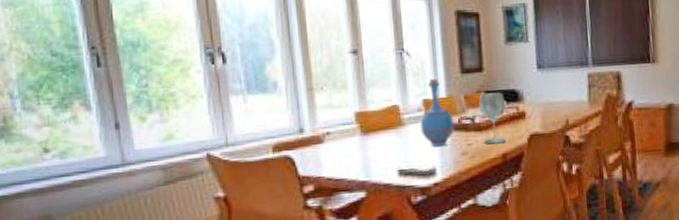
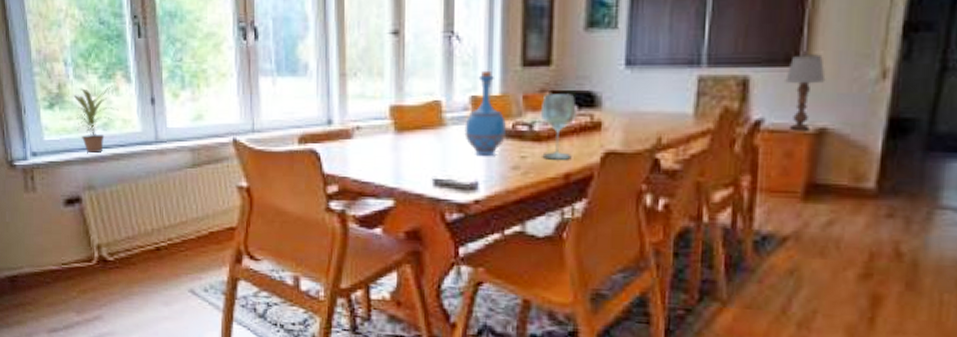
potted plant: none [22,114,78,183] -> present [73,85,119,153]
table lamp: none [643,54,668,108] -> present [785,54,826,131]

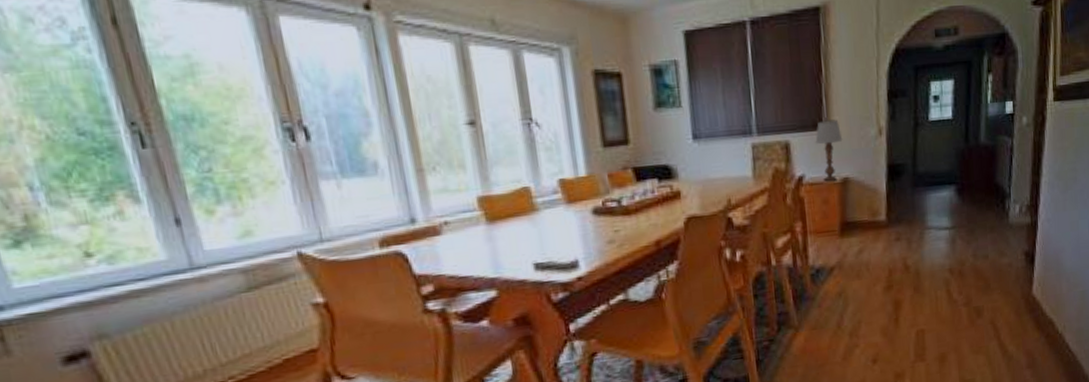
potted plant: present [73,85,119,153] -> none [51,208,129,295]
bottle: present [464,70,507,155] -> none [556,153,599,235]
wine glass: present [540,92,577,160] -> none [625,168,659,230]

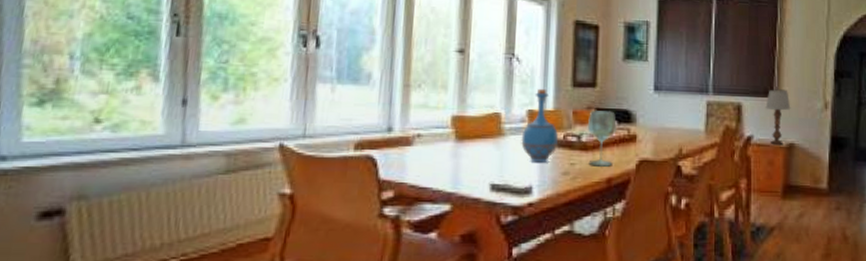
bottle: none [556,153,599,235] -> present [521,88,559,162]
wine glass: none [625,168,659,230] -> present [587,109,617,167]

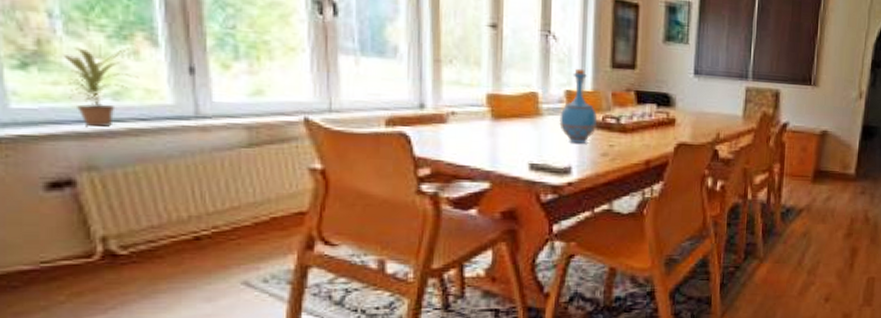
potted plant: none [74,83,139,157] -> present [62,47,139,127]
wine glass: present [587,109,617,167] -> none [626,92,656,149]
table lamp: present [765,89,791,146] -> none [802,77,827,133]

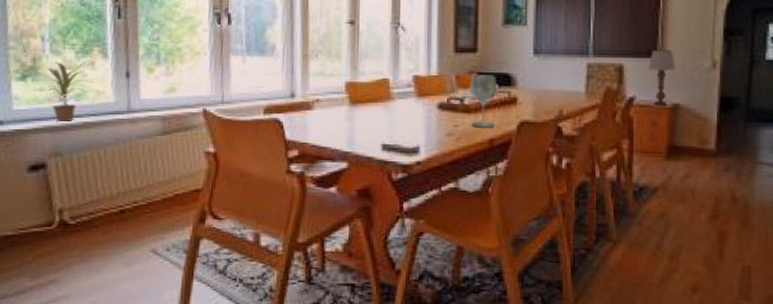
bottle: present [559,68,598,143] -> none [408,55,443,124]
wine glass: none [626,92,656,149] -> present [469,73,498,128]
table lamp: none [802,77,827,133] -> present [648,49,676,106]

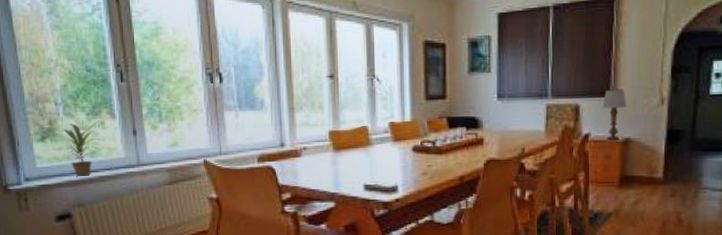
wine glass: present [469,73,498,128] -> none [440,118,466,167]

